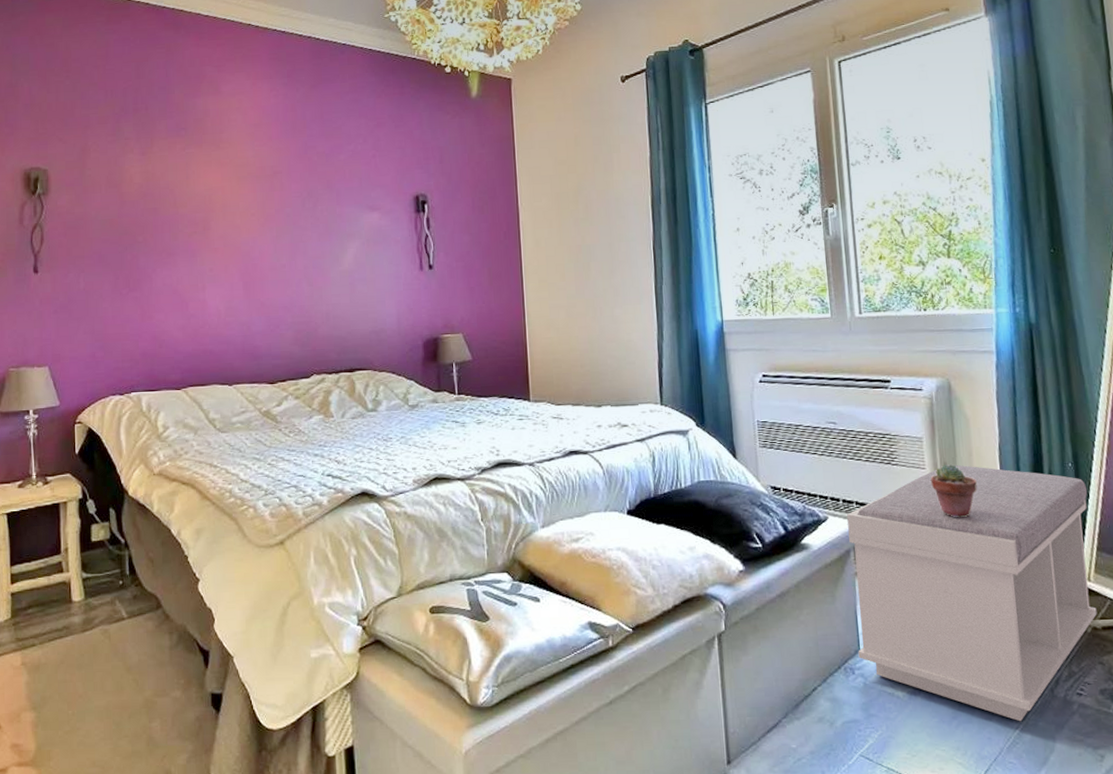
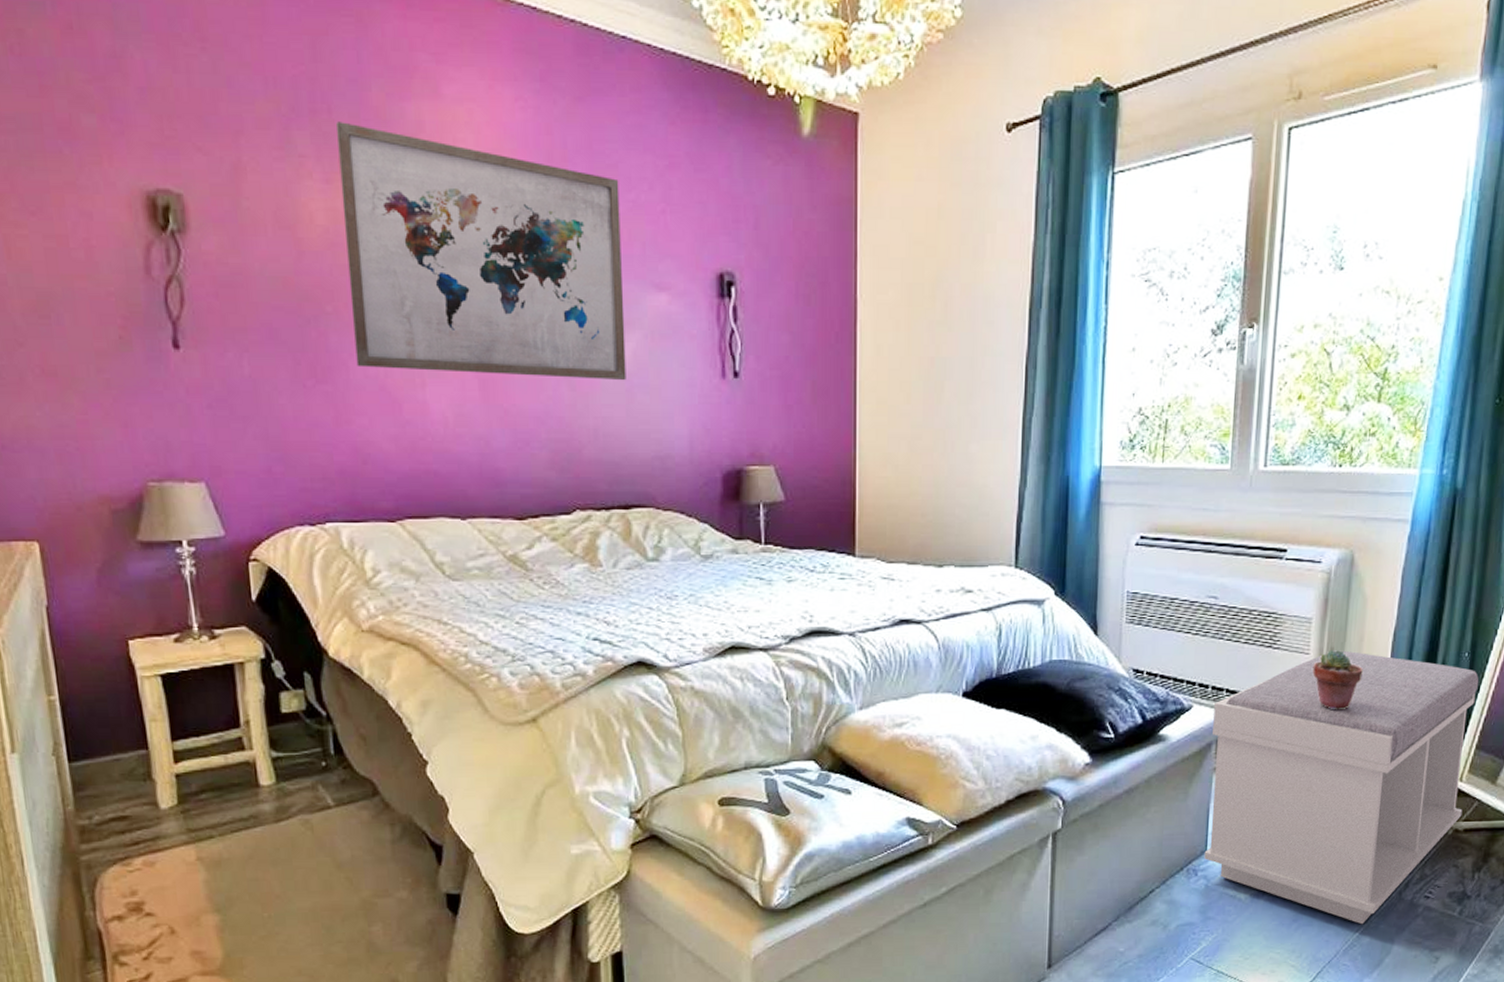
wall art: none [150,114,350,278] -> present [335,122,626,381]

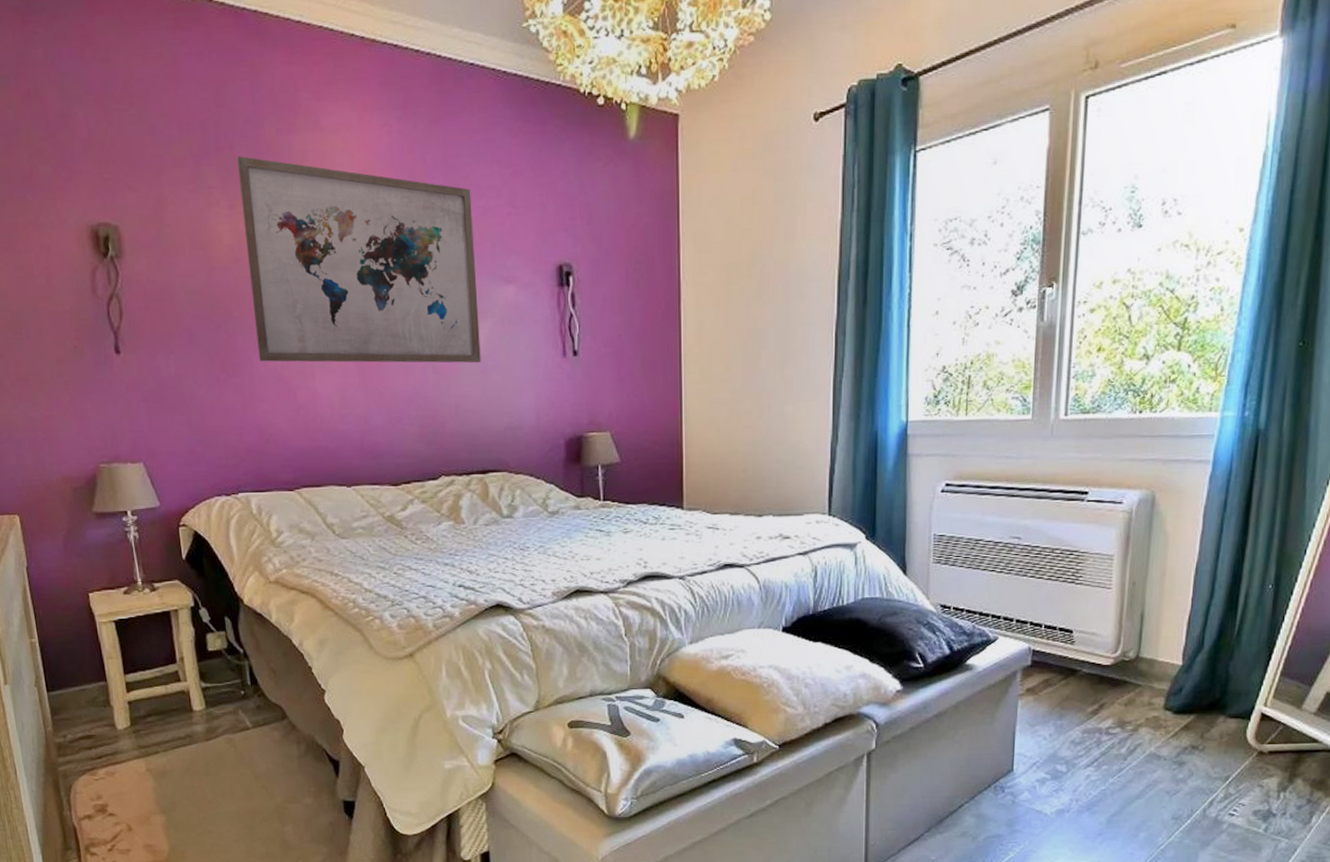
bench: present [1204,650,1479,925] -> none [1010,585,1284,839]
potted succulent: present [1312,649,1363,709] -> none [1115,583,1165,640]

